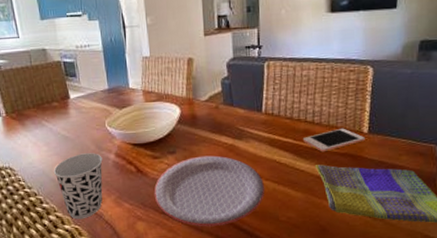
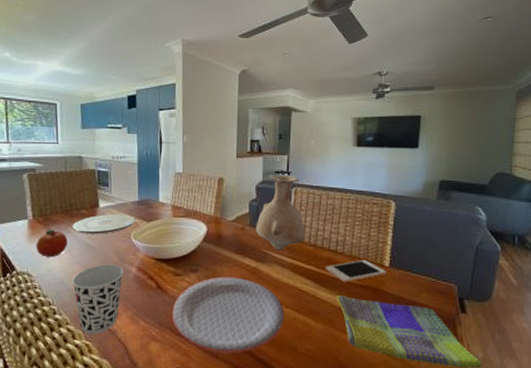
fruit: none [13,124,44,152] -> present [36,229,68,258]
plate: none [46,103,108,126] -> present [72,213,136,234]
vase: none [230,49,281,126] -> present [256,175,305,251]

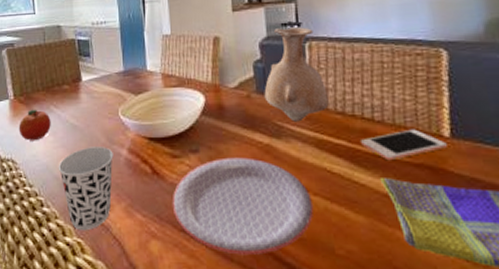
plate: present [72,213,136,234] -> none [55,87,122,112]

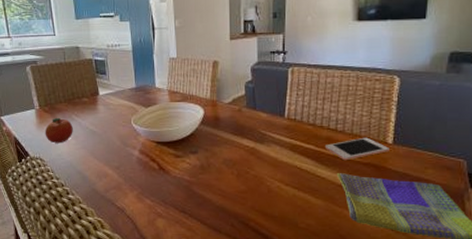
cup: present [58,147,113,231] -> none [80,148,127,212]
plate: present [172,157,314,256] -> none [174,157,285,229]
vase: present [264,27,329,122] -> none [252,55,303,131]

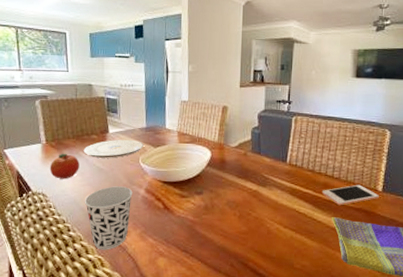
plate: none [76,100,135,121] -> present [83,139,144,158]
cup: none [80,148,127,212] -> present [84,186,133,250]

